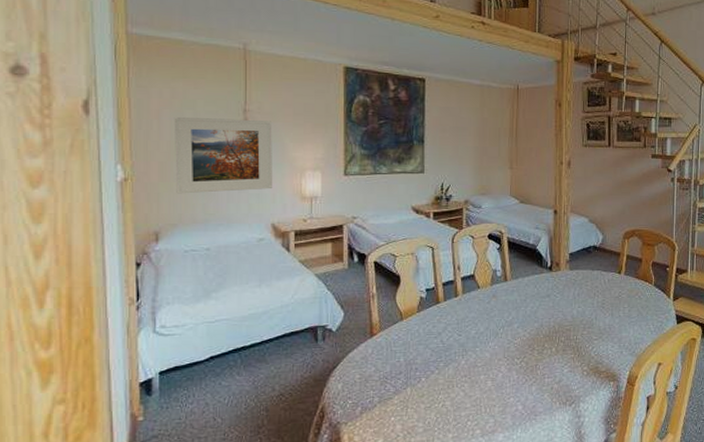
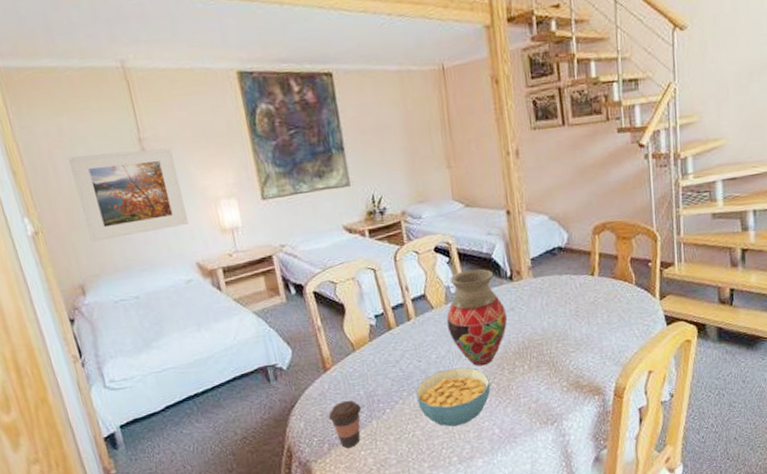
coffee cup: none [367,366,399,413] -> present [329,400,362,448]
cereal bowl: none [451,344,520,400] -> present [415,367,491,427]
vase: none [489,257,543,345] -> present [446,268,508,366]

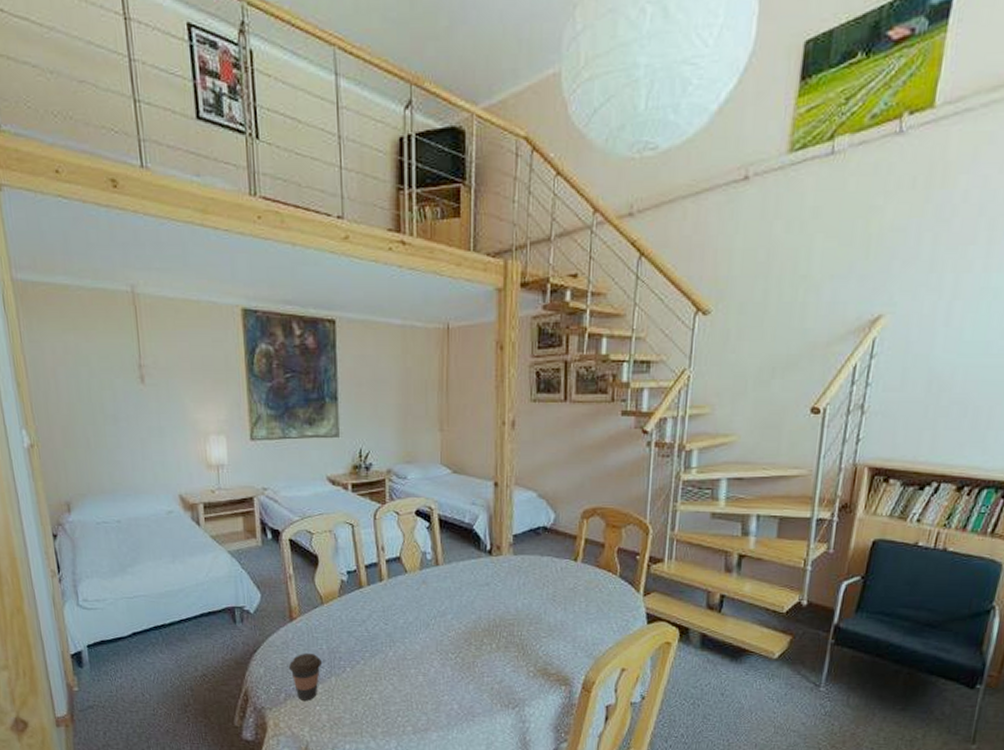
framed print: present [68,148,188,242] -> none [70,374,176,461]
cereal bowl: present [415,367,491,427] -> none [378,636,455,695]
vase: present [446,268,508,366] -> none [418,538,482,638]

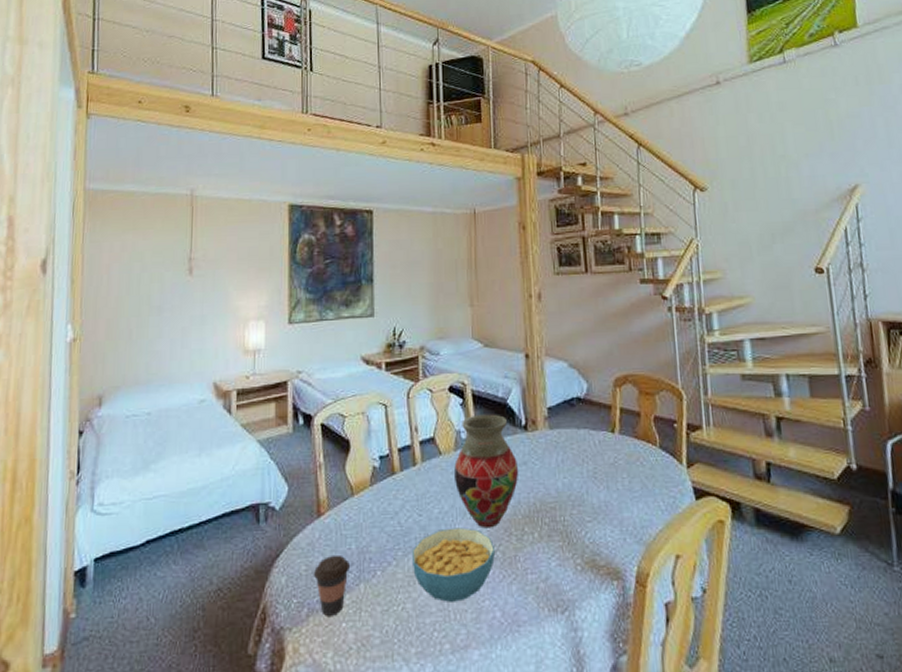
cereal bowl: none [378,636,455,695] -> present [411,527,495,602]
vase: none [418,538,482,638] -> present [453,414,519,528]

